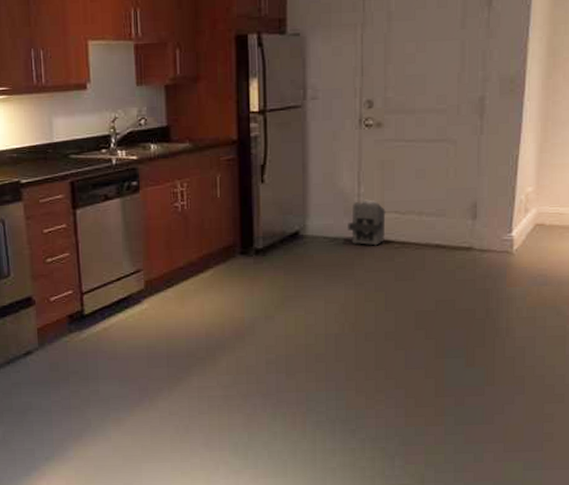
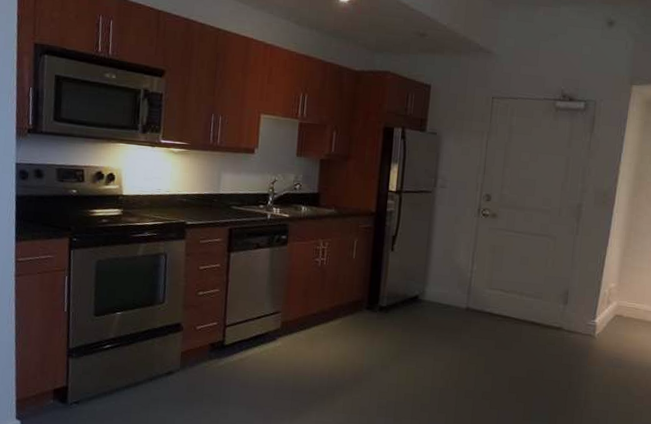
speaker: present [348,199,386,246] -> none [459,276,493,316]

